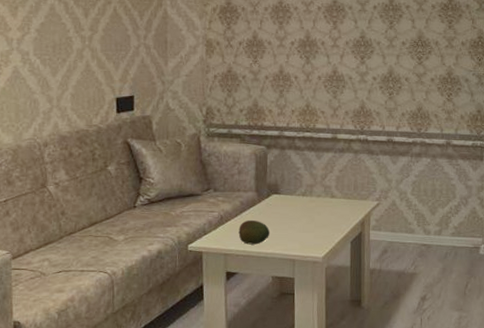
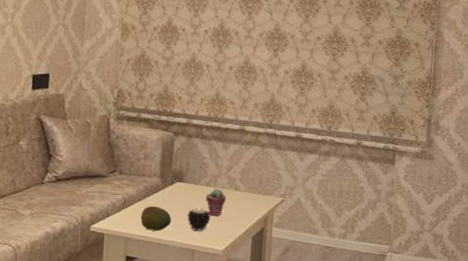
candle: none [285,217,309,241] -> present [187,206,211,231]
potted succulent: none [302,197,323,224] -> present [205,188,226,216]

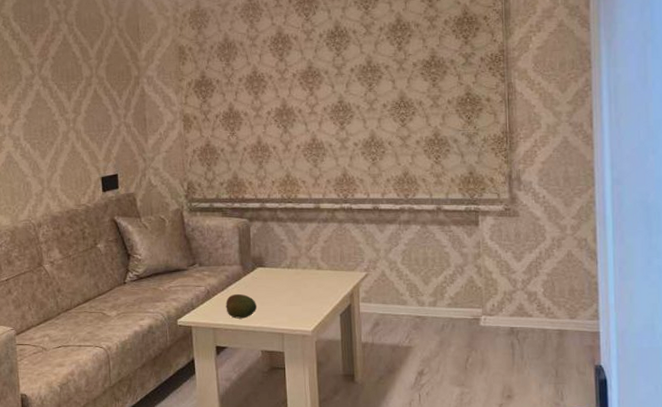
candle: present [187,206,211,231] -> none [272,290,296,314]
potted succulent: present [205,188,226,216] -> none [288,269,309,297]

